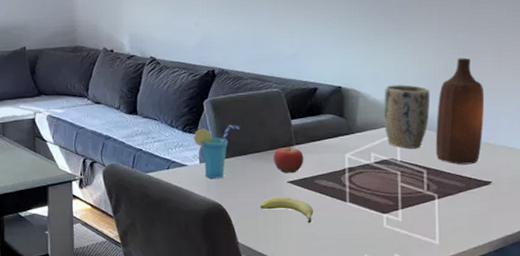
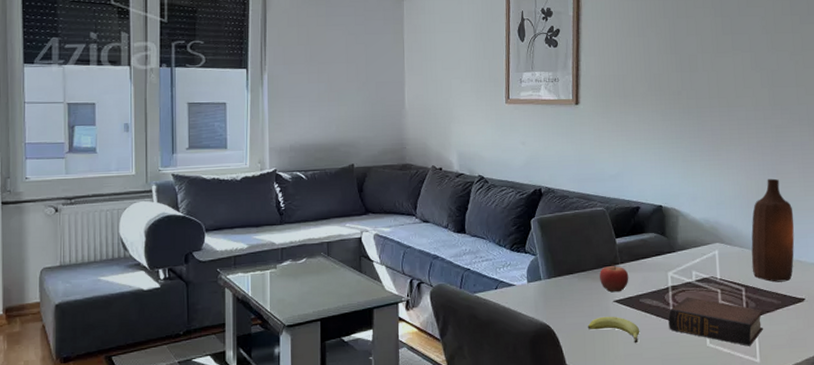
cup: present [193,125,241,179] -> none [521,243,568,299]
book: none [344,178,446,228] -> present [668,297,764,346]
plant pot: present [383,84,431,149] -> none [702,204,745,267]

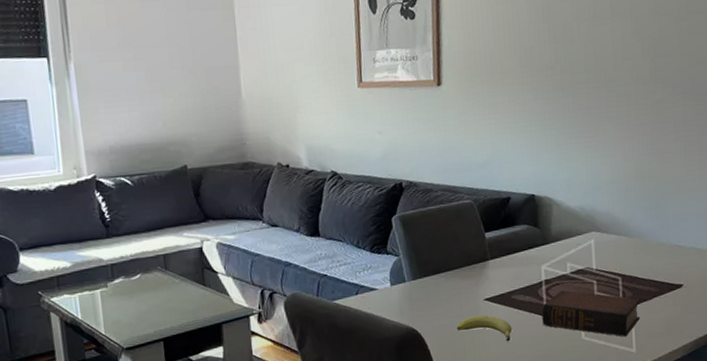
fruit: present [600,262,629,292] -> none [468,259,500,290]
bottle: present [751,178,795,282] -> none [629,159,674,270]

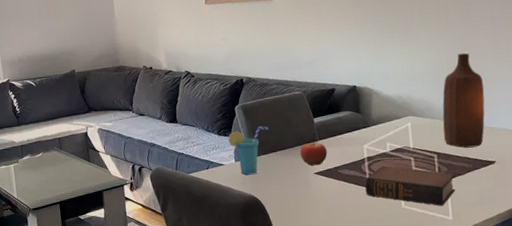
cup: none [382,241,433,302] -> present [228,126,270,175]
fruit: present [456,315,513,342] -> none [291,186,340,209]
fruit: none [468,259,500,290] -> present [300,140,328,166]
bottle: none [629,159,674,270] -> present [442,53,485,148]

